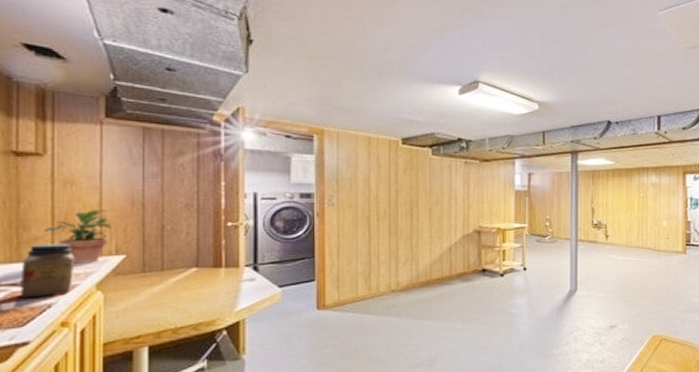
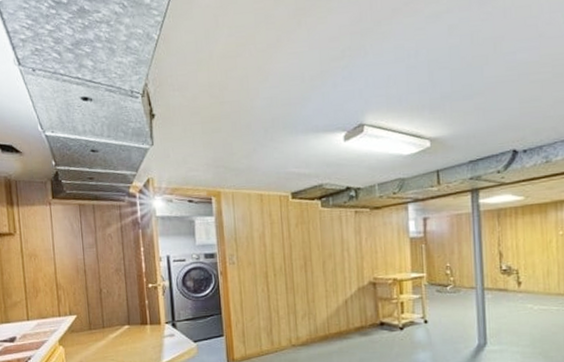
jar: present [21,243,75,299] -> none [9,306,43,352]
potted plant: present [44,210,111,264] -> none [20,277,65,323]

